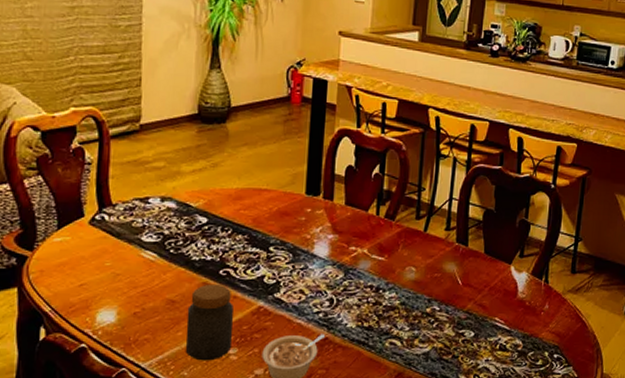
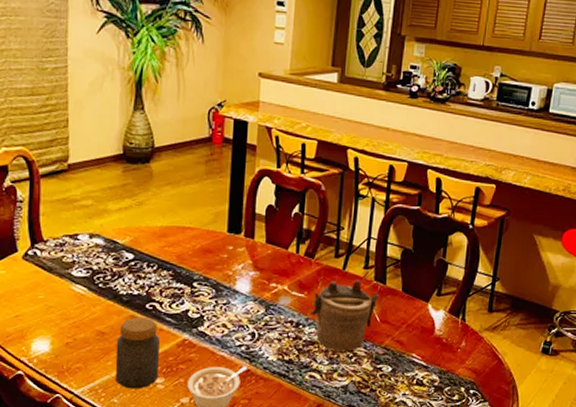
teapot: none [391,242,462,316] -> present [310,280,380,351]

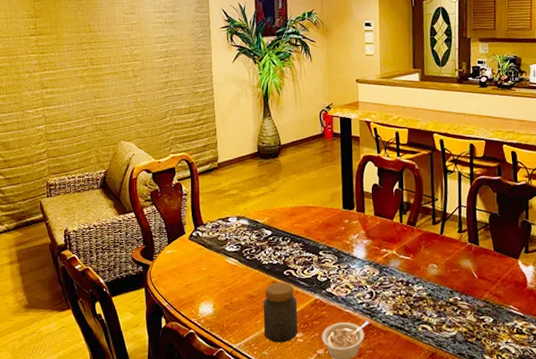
teapot: present [310,280,380,351] -> none [417,242,475,305]

